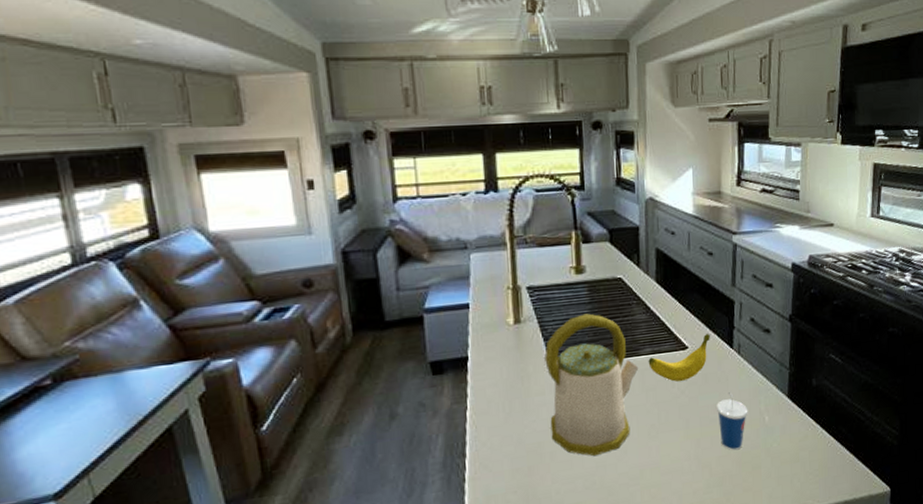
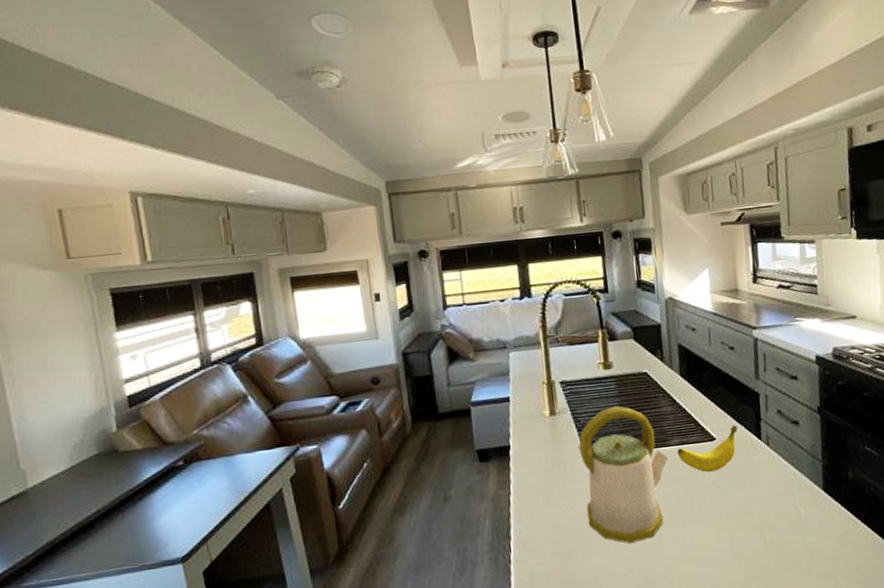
cup: present [717,392,748,451] -> none [749,484,783,544]

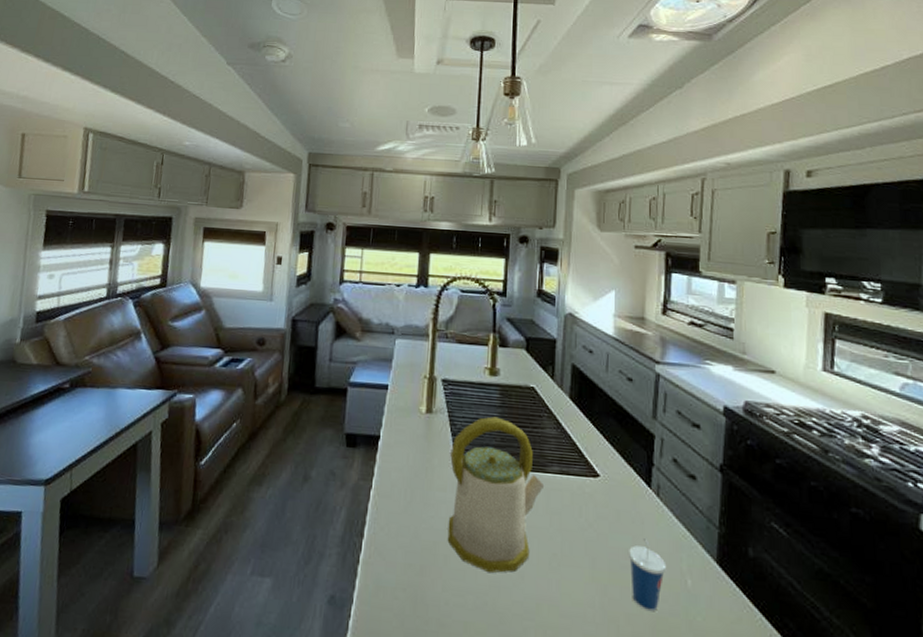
banana: present [677,425,737,472] -> none [555,465,625,512]
cup: none [749,484,783,544] -> present [629,539,667,612]

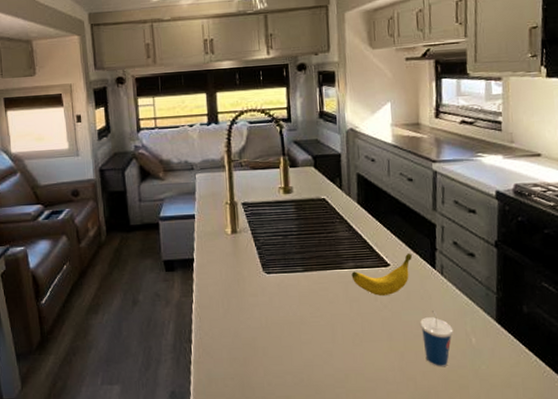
kettle: present [447,416,545,573] -> none [257,228,343,356]
banana: none [555,465,625,512] -> present [351,254,412,296]

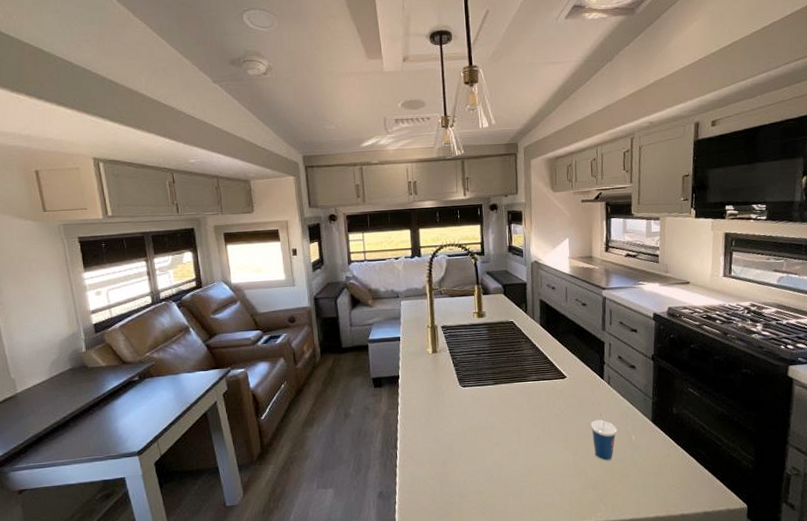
banana: present [351,254,412,296] -> none [534,367,585,403]

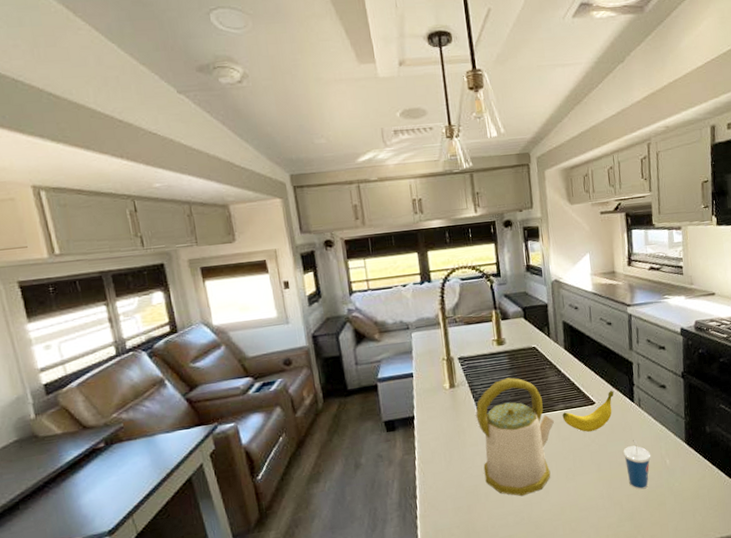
kettle: none [455,347,527,457] -> present [476,377,555,497]
banana: none [534,367,585,403] -> present [562,391,614,432]

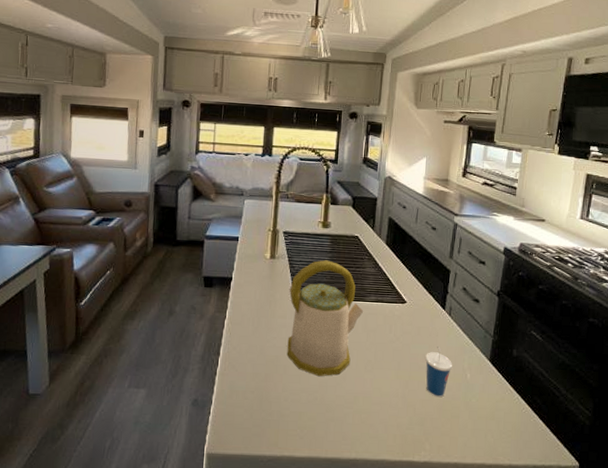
banana: present [562,391,614,432] -> none [372,294,426,329]

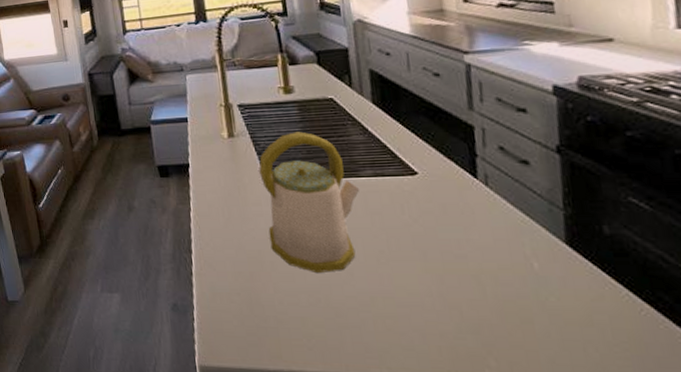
cup: present [425,347,453,398] -> none [462,228,508,296]

